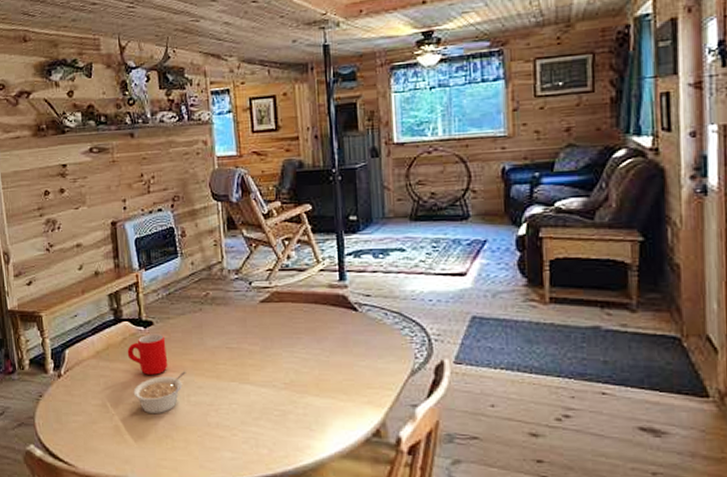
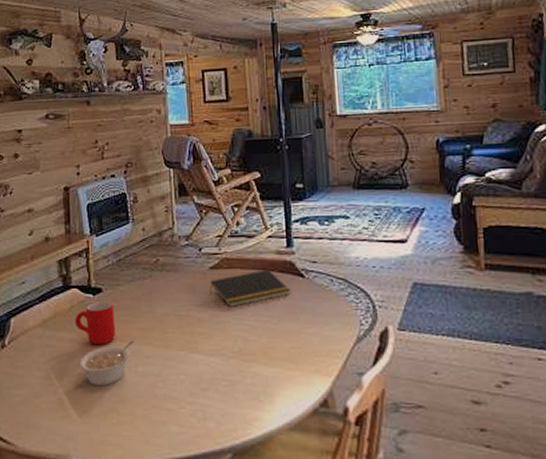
notepad: none [260,303,343,340] -> present [210,270,290,307]

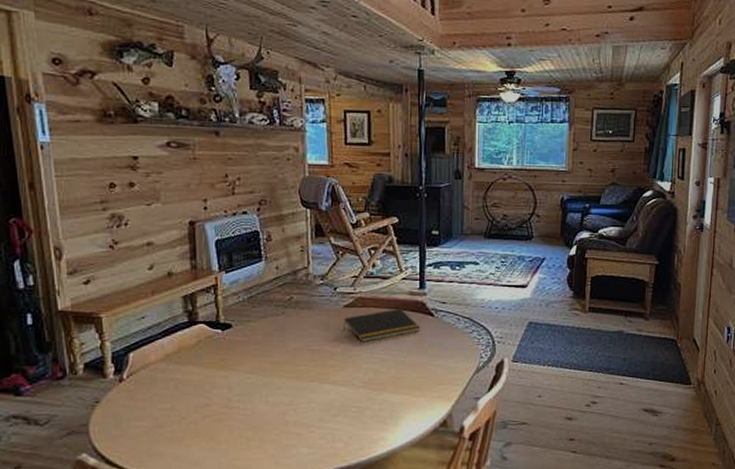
mug: present [74,301,116,344] -> none [201,336,247,377]
legume: present [79,340,134,387] -> none [206,372,265,416]

